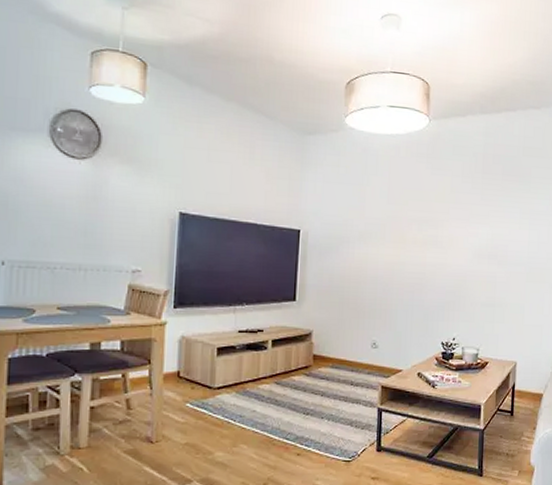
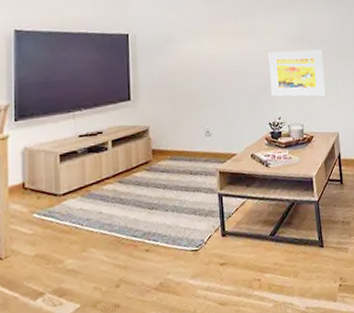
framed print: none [448,267,512,321] -> present [268,49,326,97]

